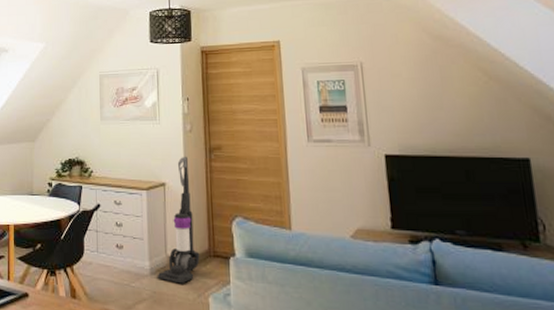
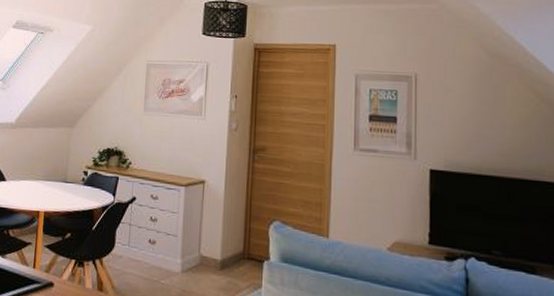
vacuum cleaner: present [157,156,200,284] -> none [188,154,234,285]

